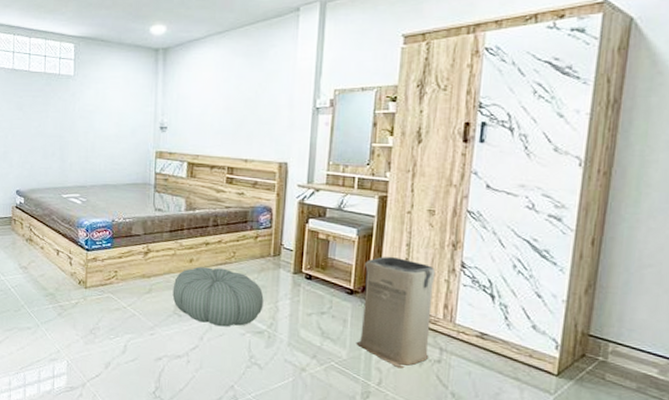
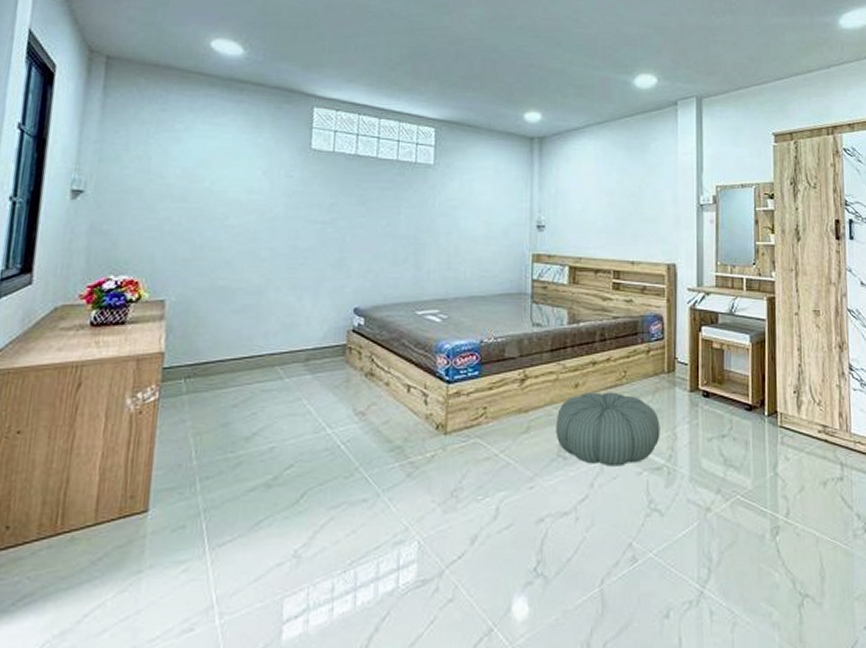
laundry basket: present [356,256,436,368] -> none [760,363,831,492]

